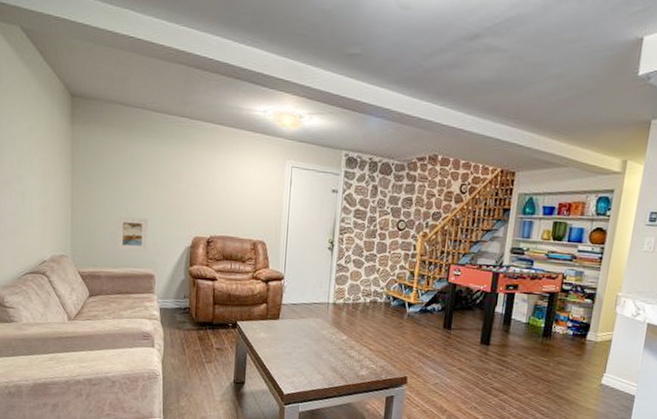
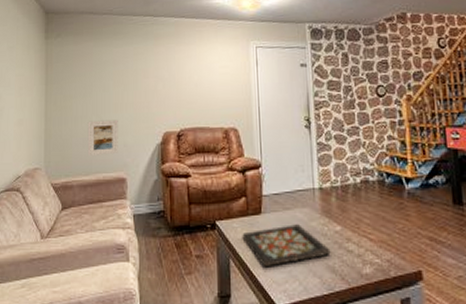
decorative tray: none [260,331,335,363] -> present [242,224,331,268]

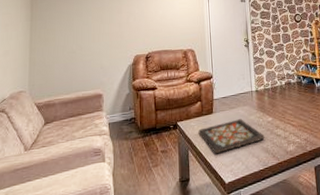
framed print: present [87,119,118,156] -> none [68,47,96,78]

